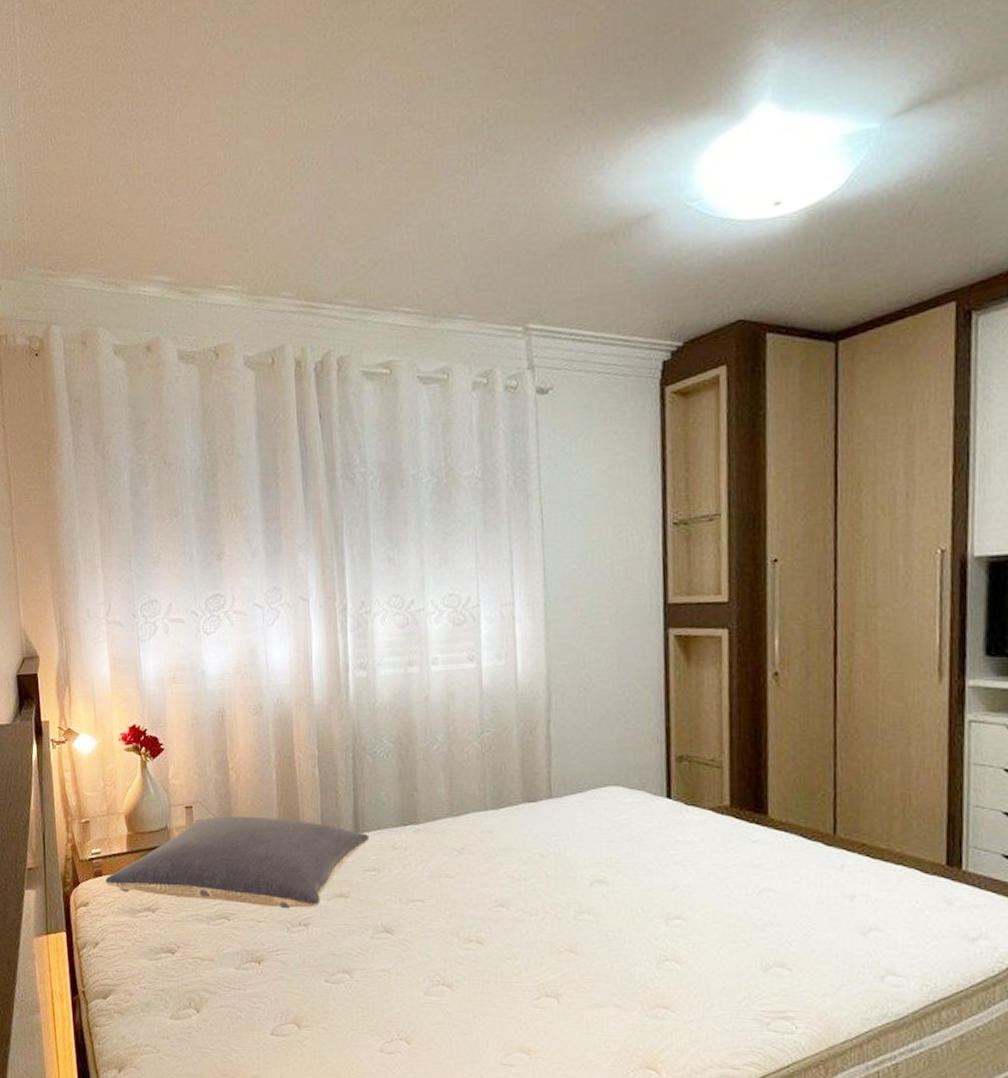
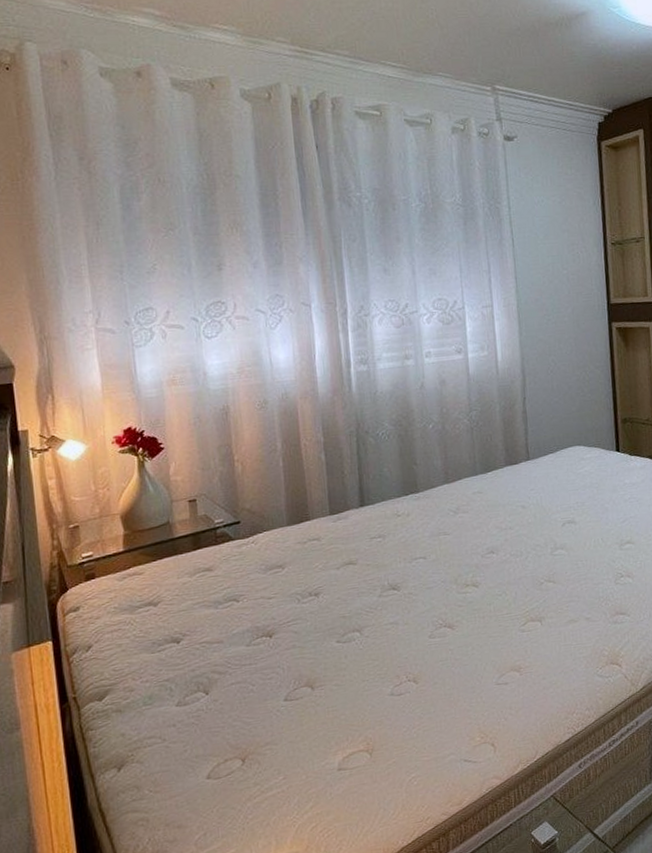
pillow: present [105,816,370,909] -> none [99,501,375,591]

